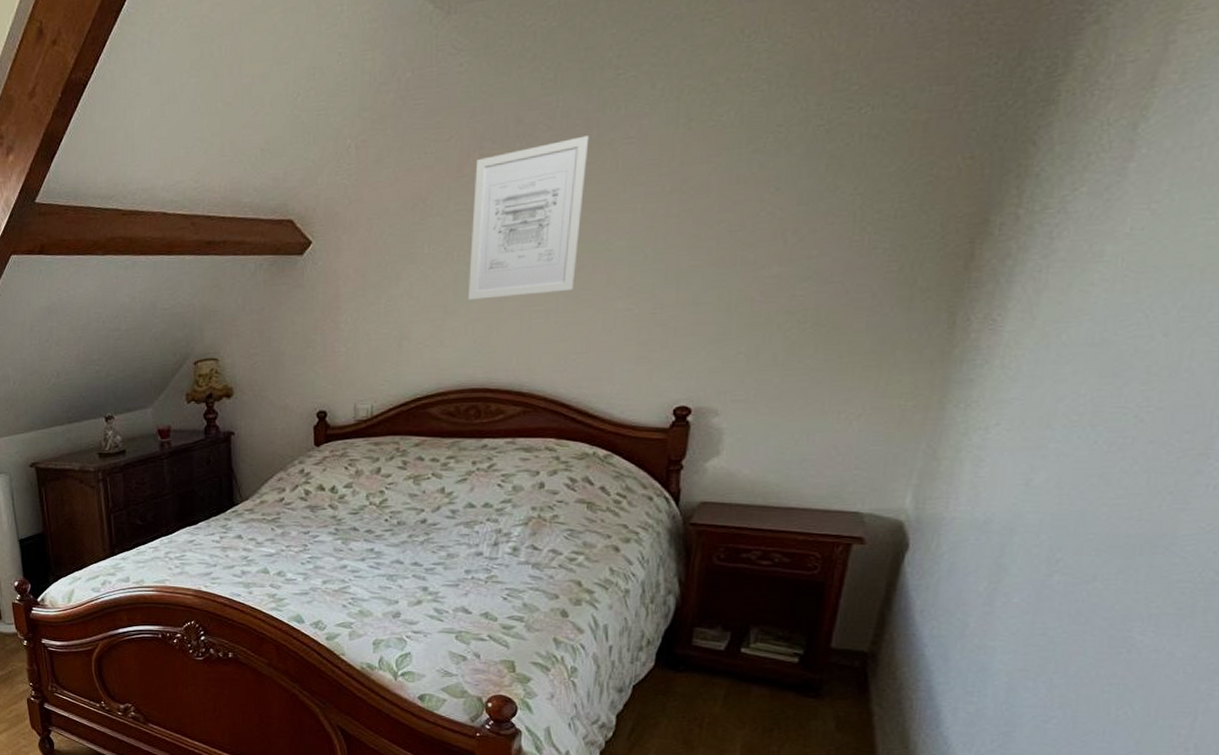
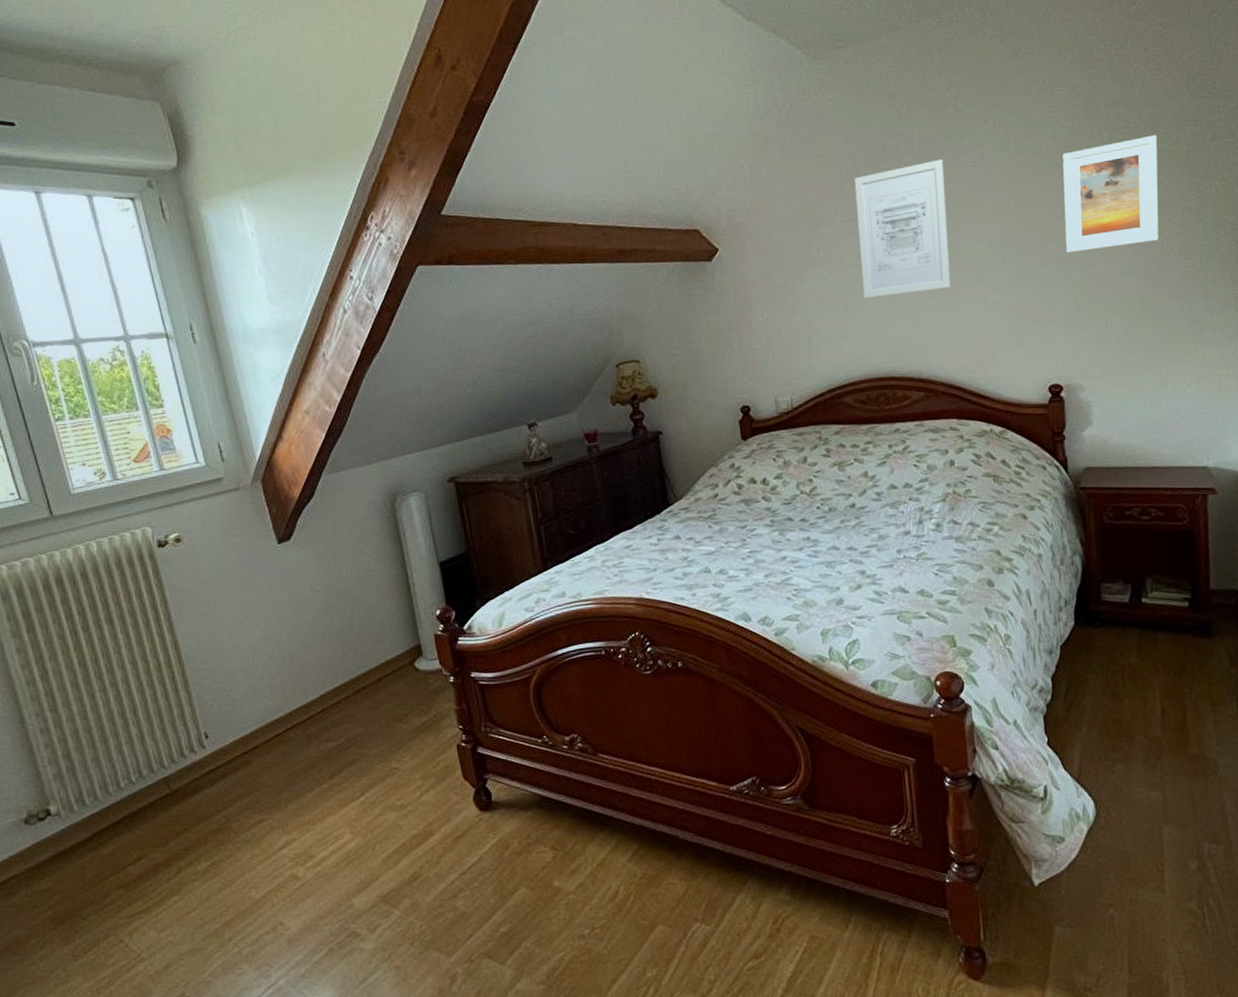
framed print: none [728,99,886,252] -> present [1062,135,1159,254]

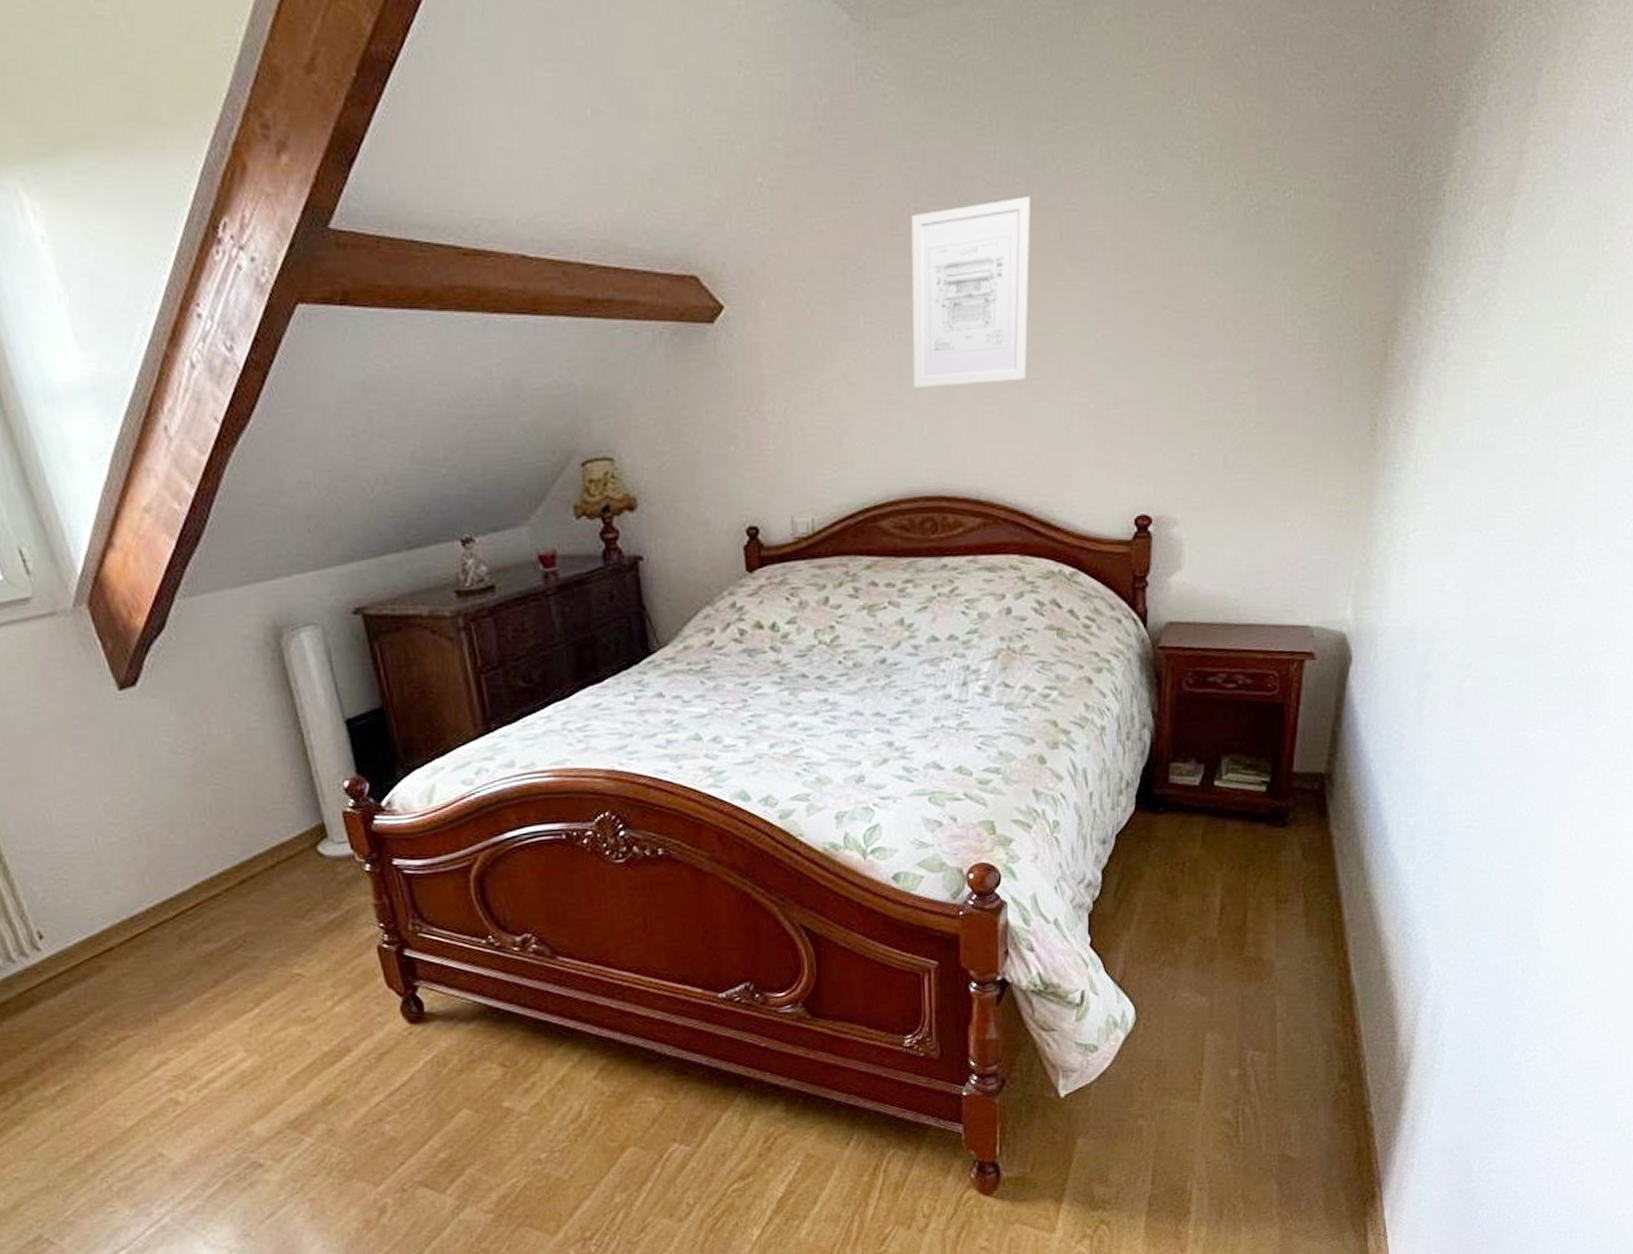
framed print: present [1062,135,1159,254] -> none [1175,183,1306,342]

